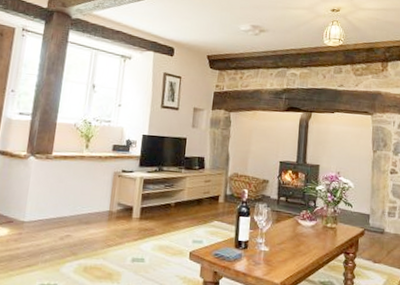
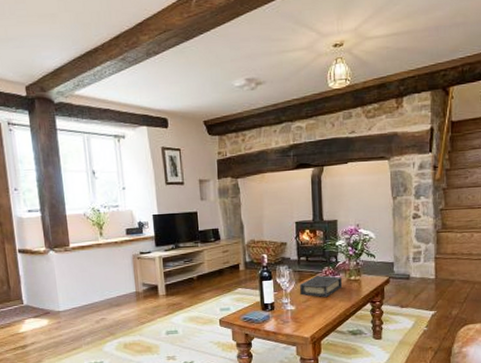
book: none [276,218,318,242] -> present [300,275,342,297]

